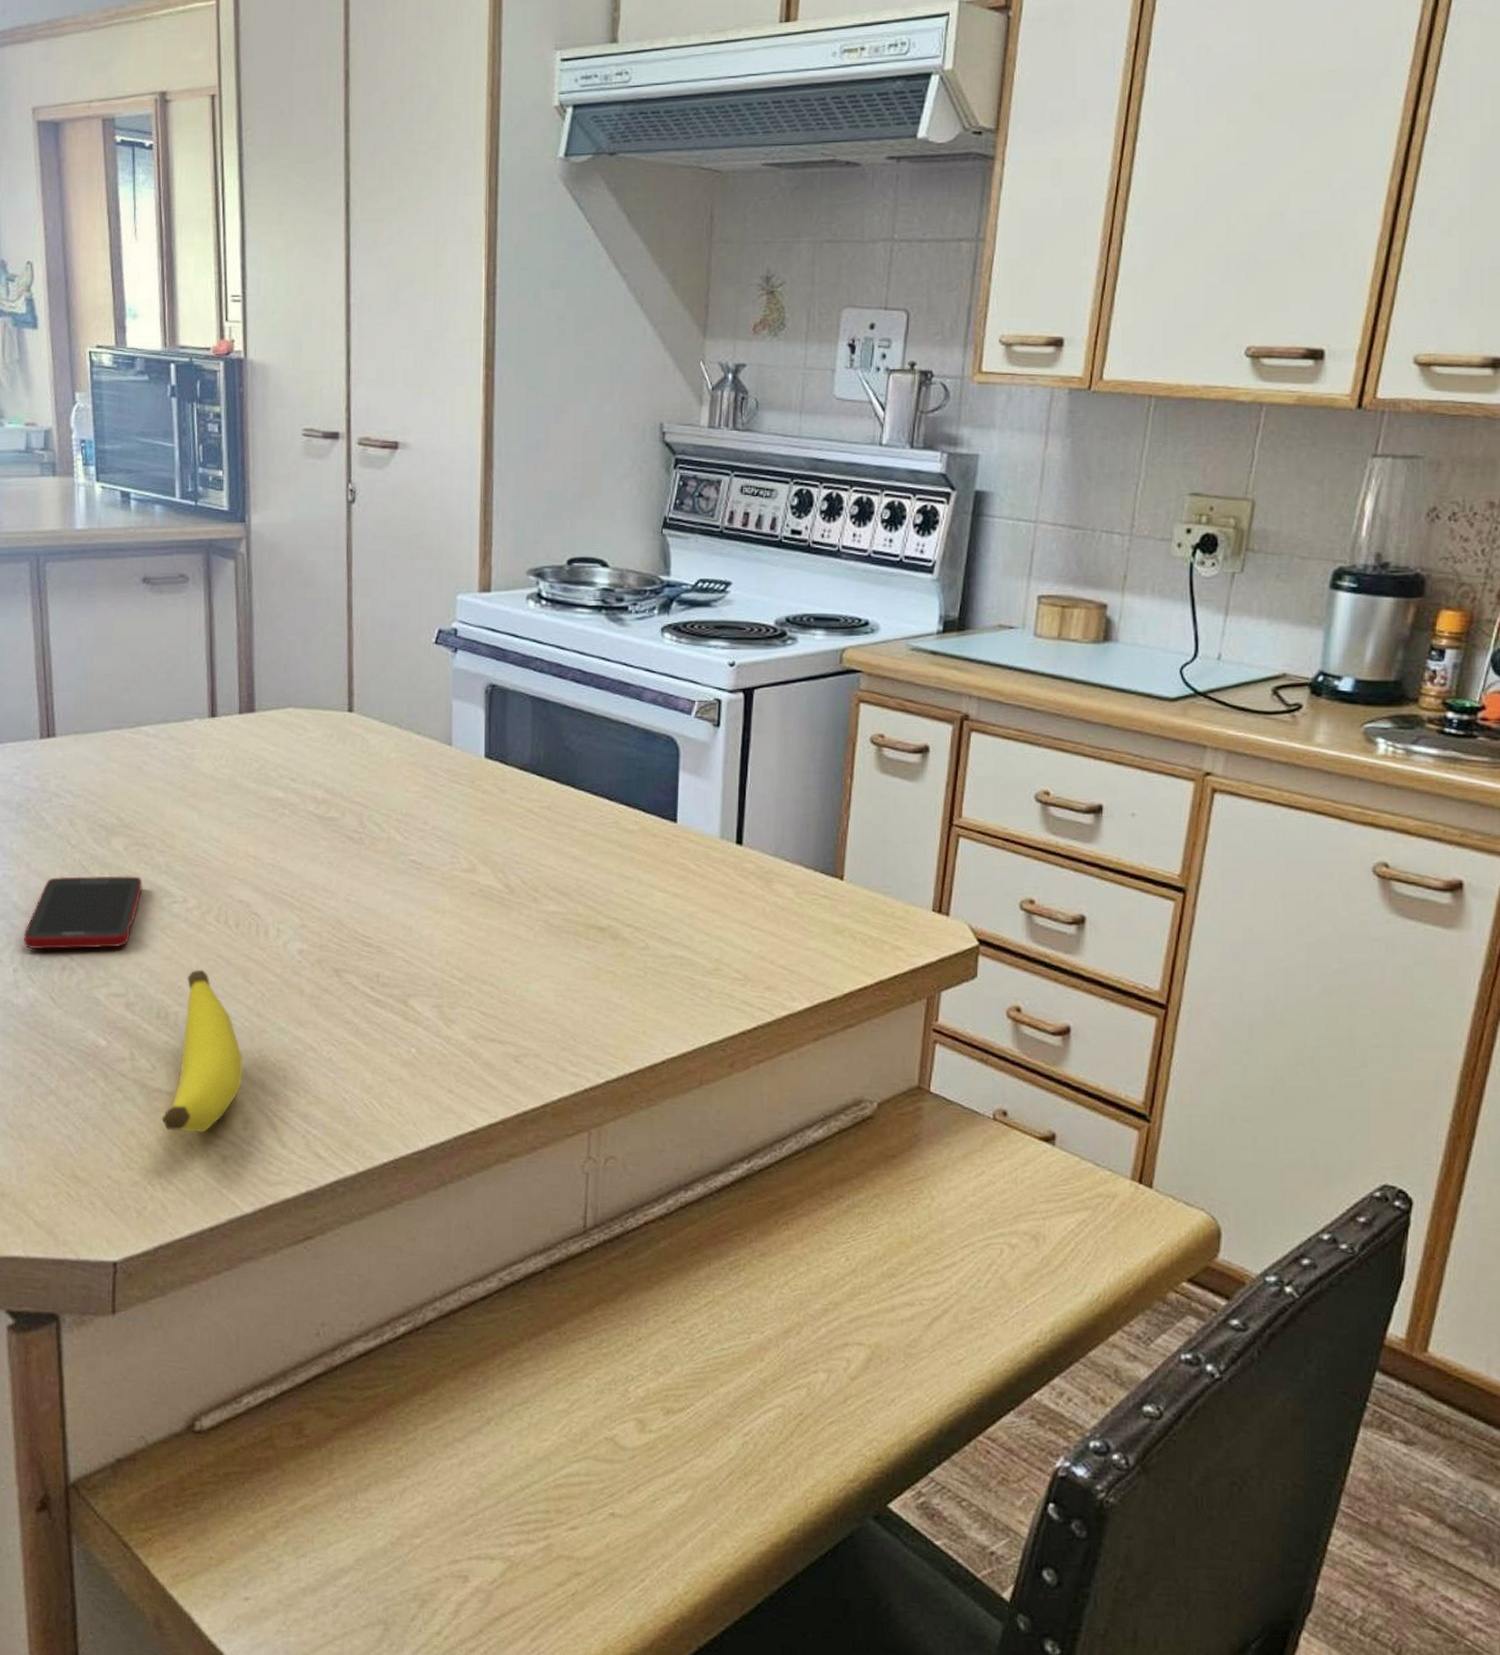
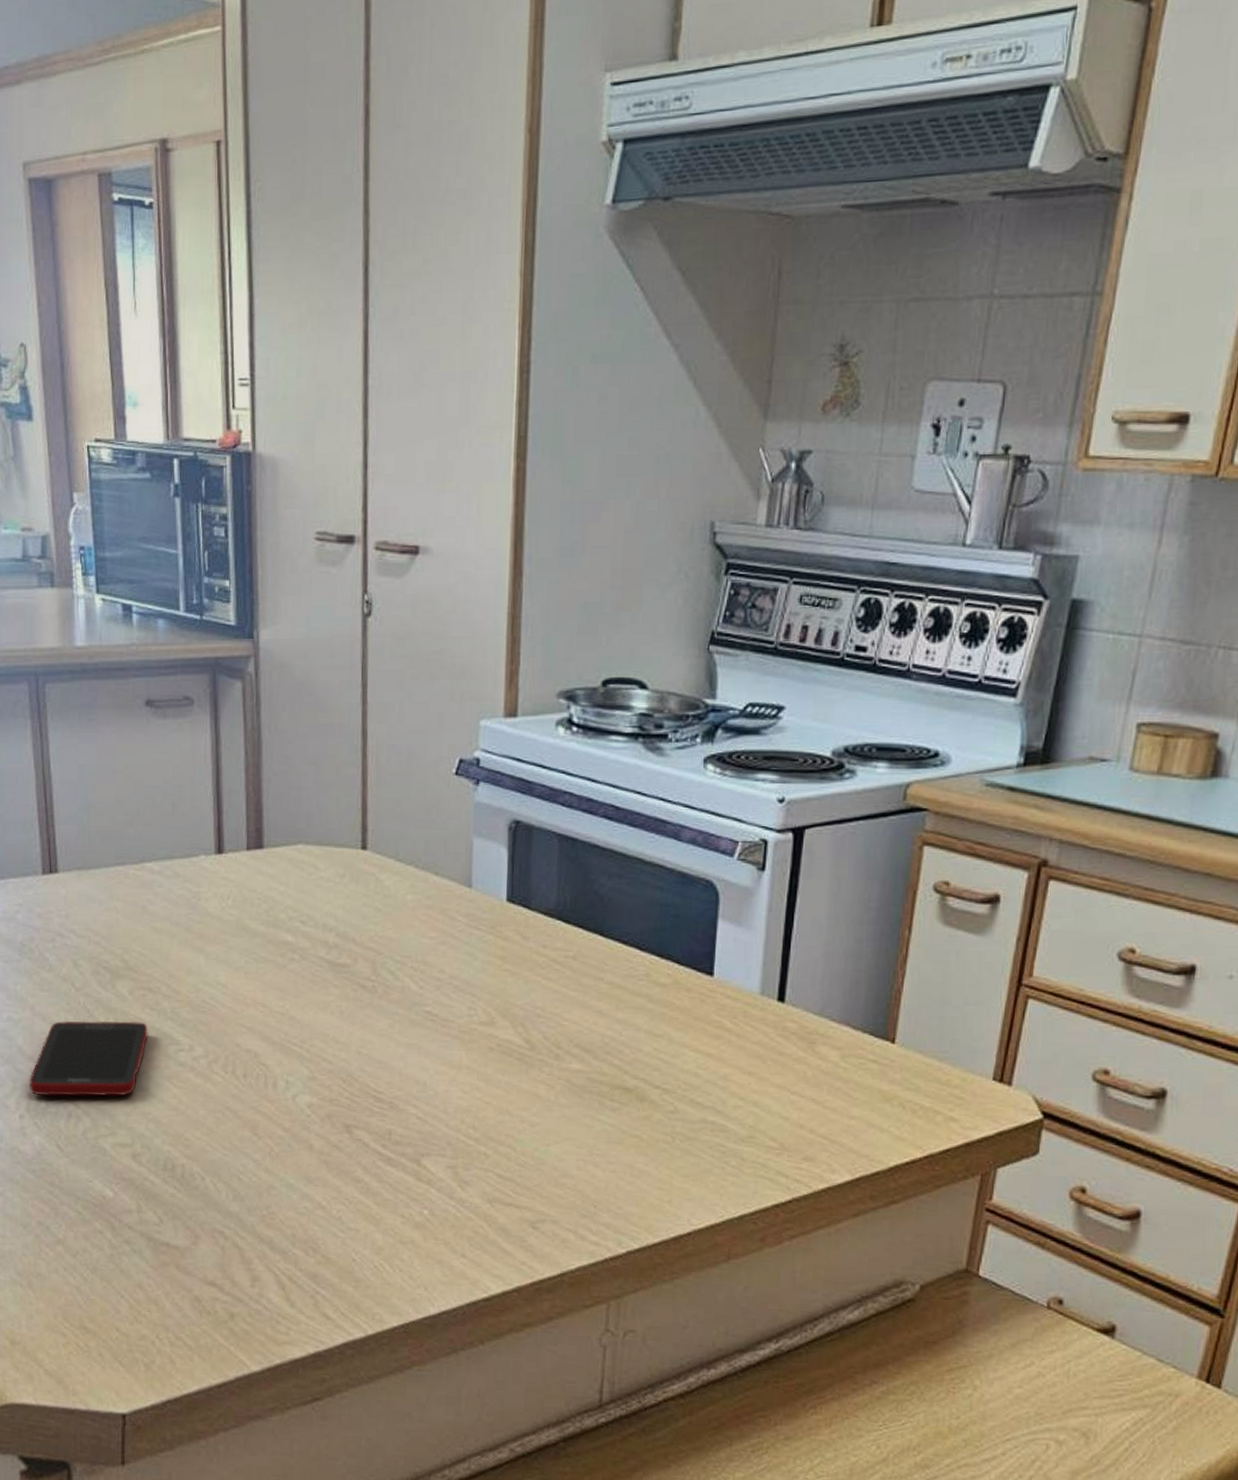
banana: present [162,969,243,1133] -> none [170,1121,251,1289]

